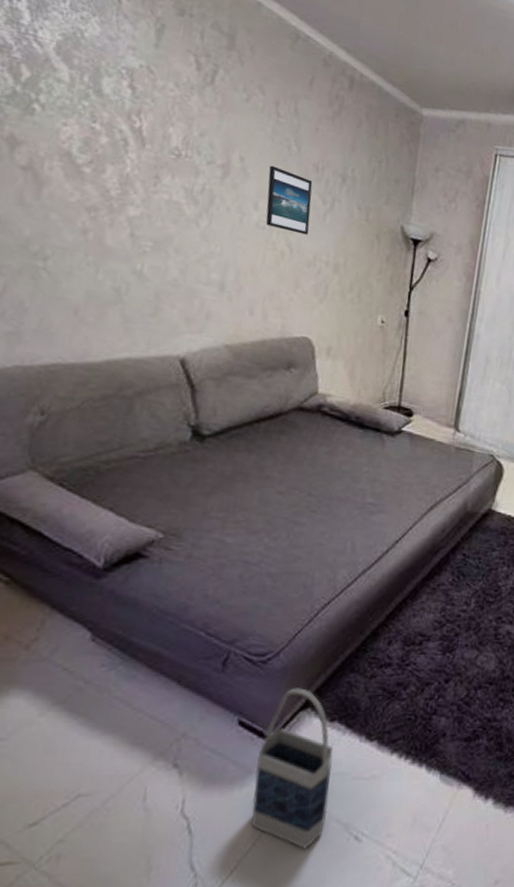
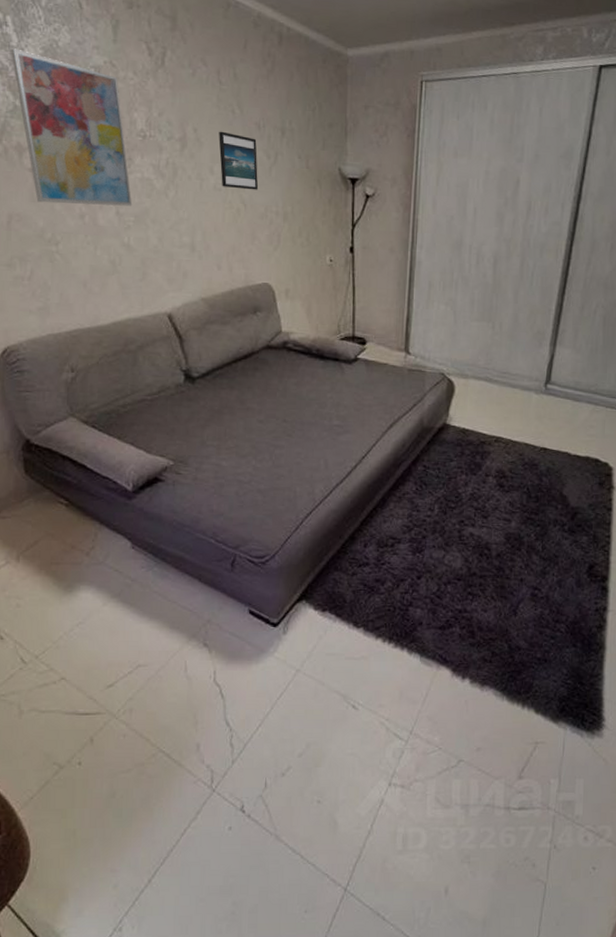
wall art: none [18,26,154,230] -> present [11,48,133,206]
bag: present [250,688,334,849] -> none [267,584,328,713]

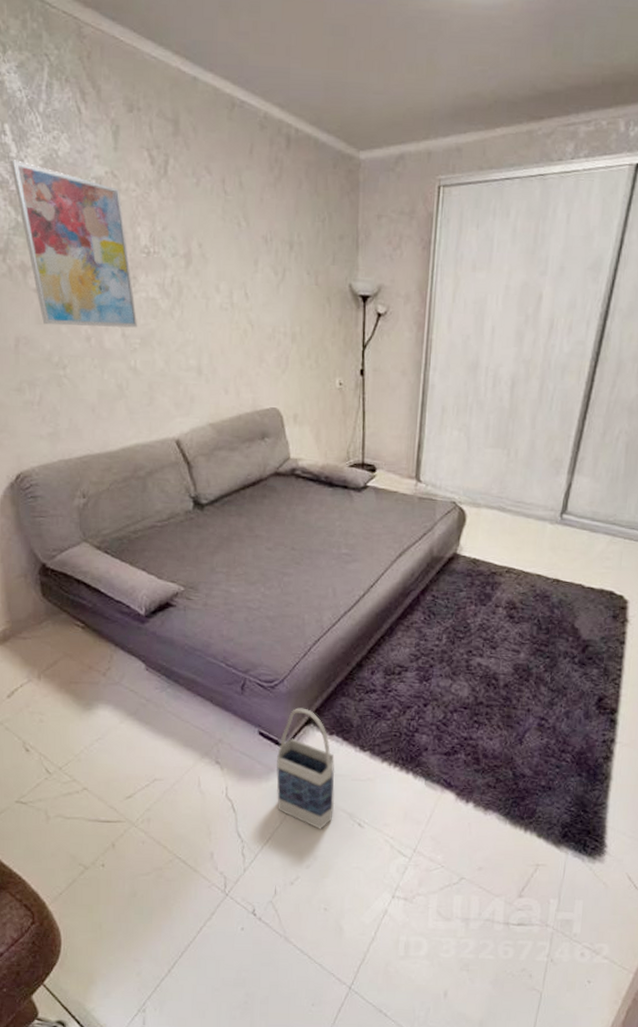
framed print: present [218,131,259,190] -> none [224,246,266,309]
bag: none [267,584,328,713] -> present [276,707,335,829]

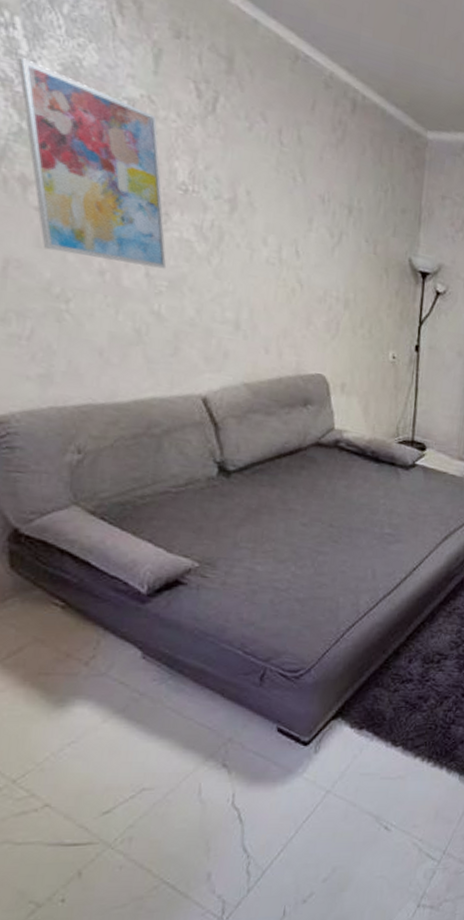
bag: present [276,707,335,829] -> none [292,700,363,836]

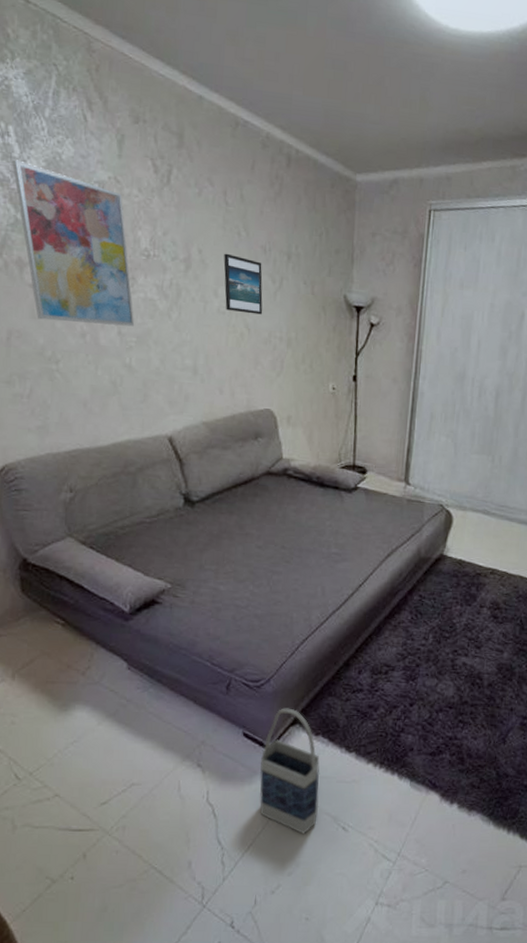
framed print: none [275,198,320,271] -> present [223,253,263,315]
bag: none [292,700,363,836] -> present [259,708,320,834]

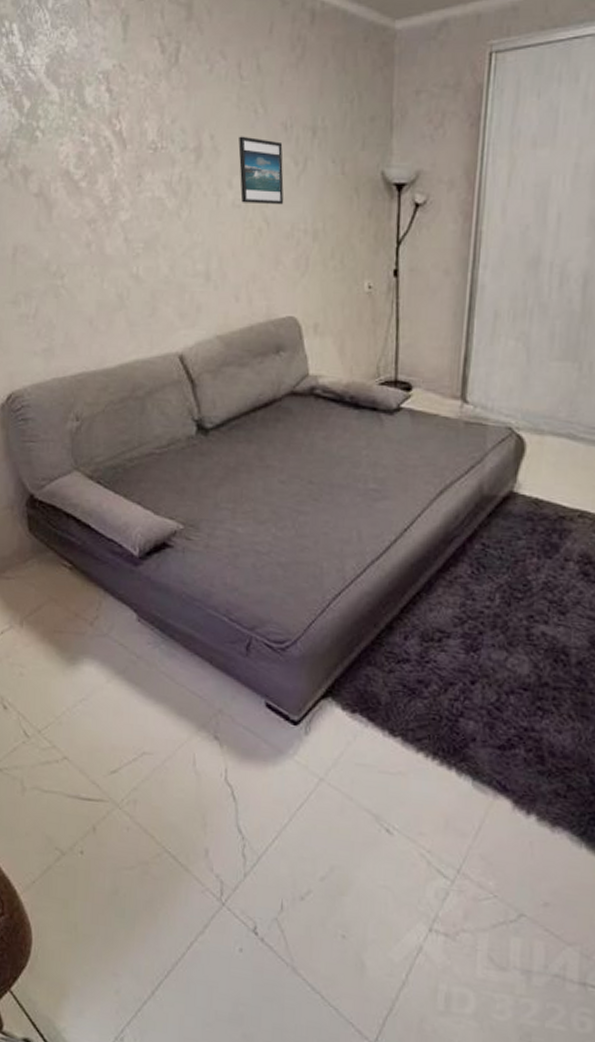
wall art: present [12,159,135,327] -> none [17,59,142,232]
bag: present [259,708,320,834] -> none [285,676,358,832]

